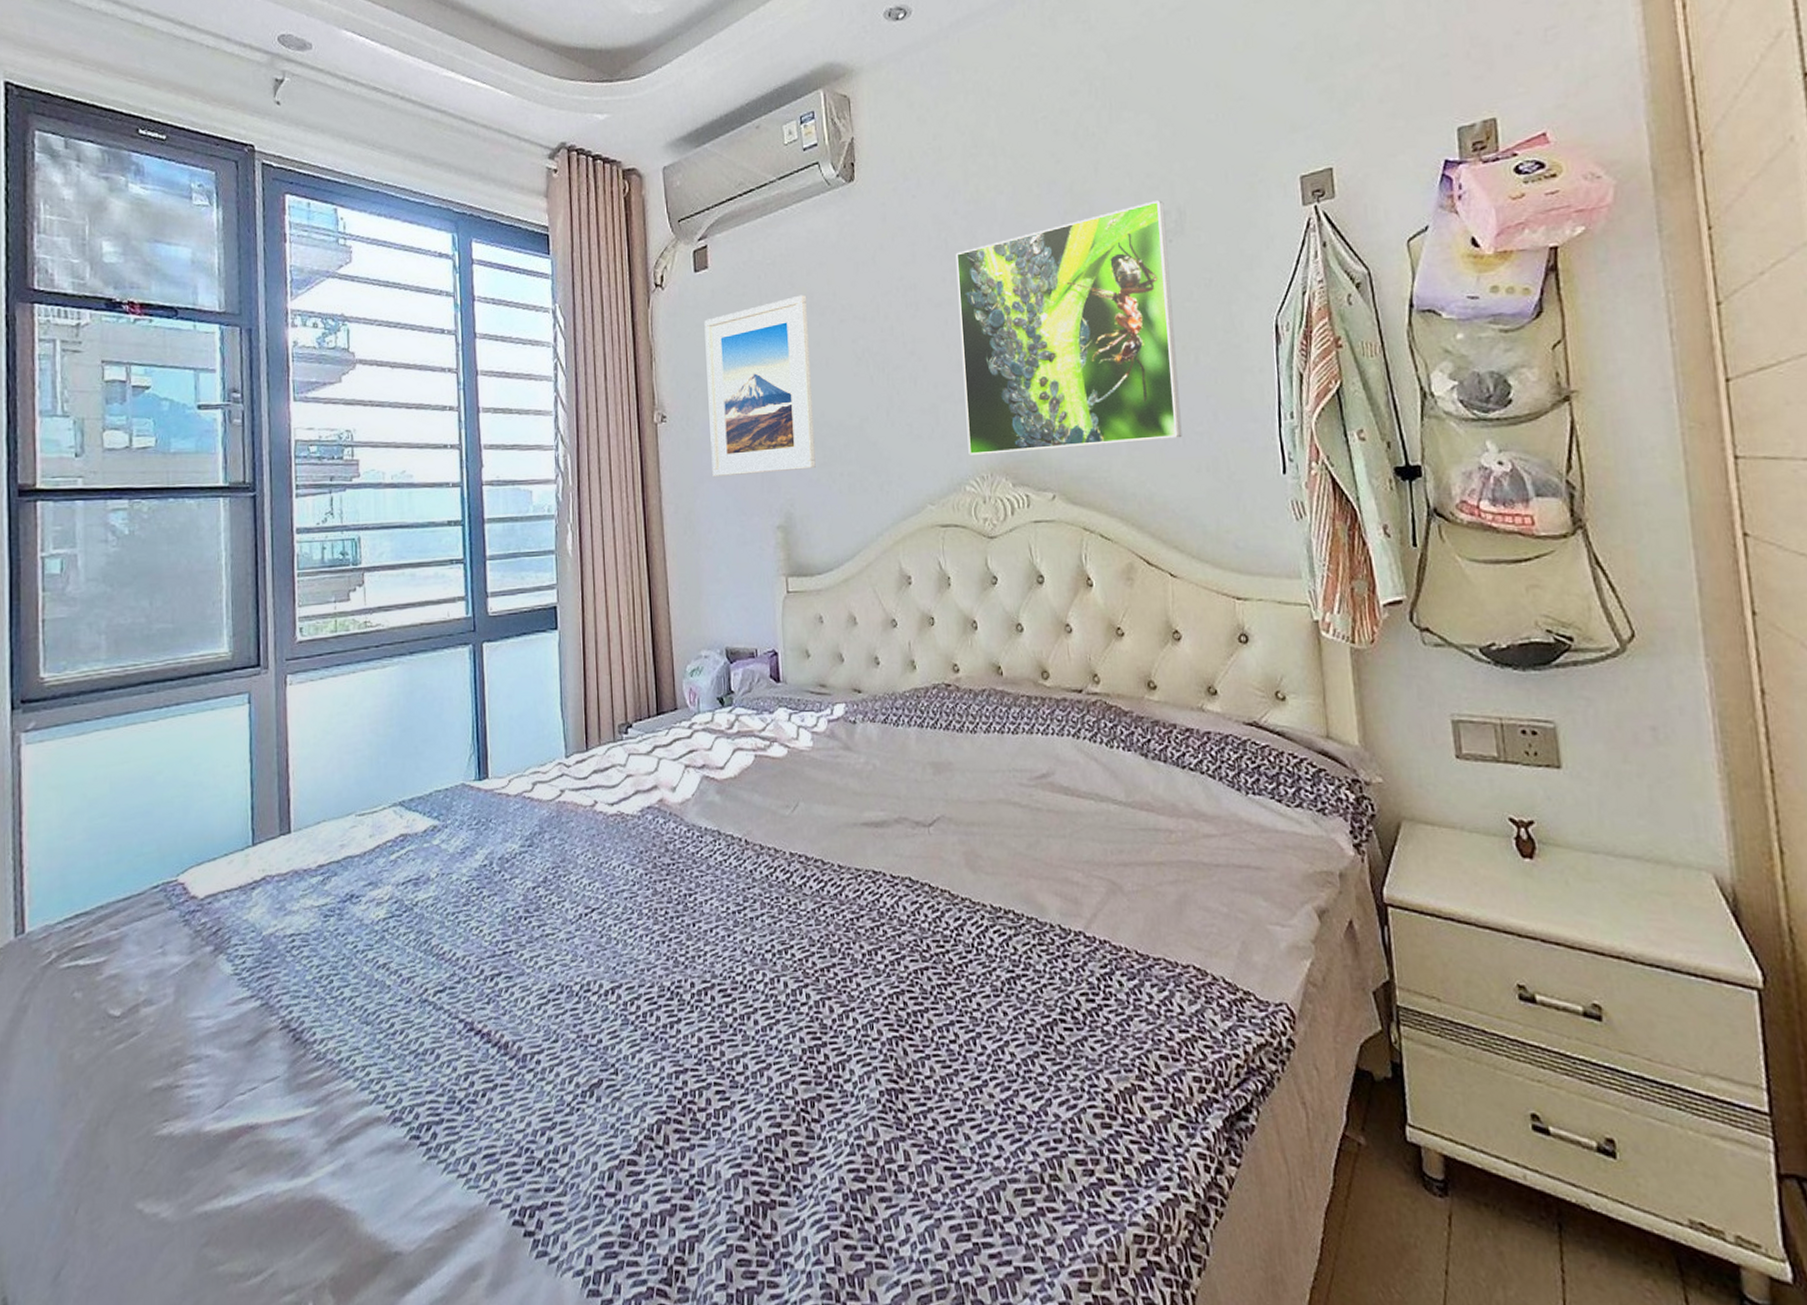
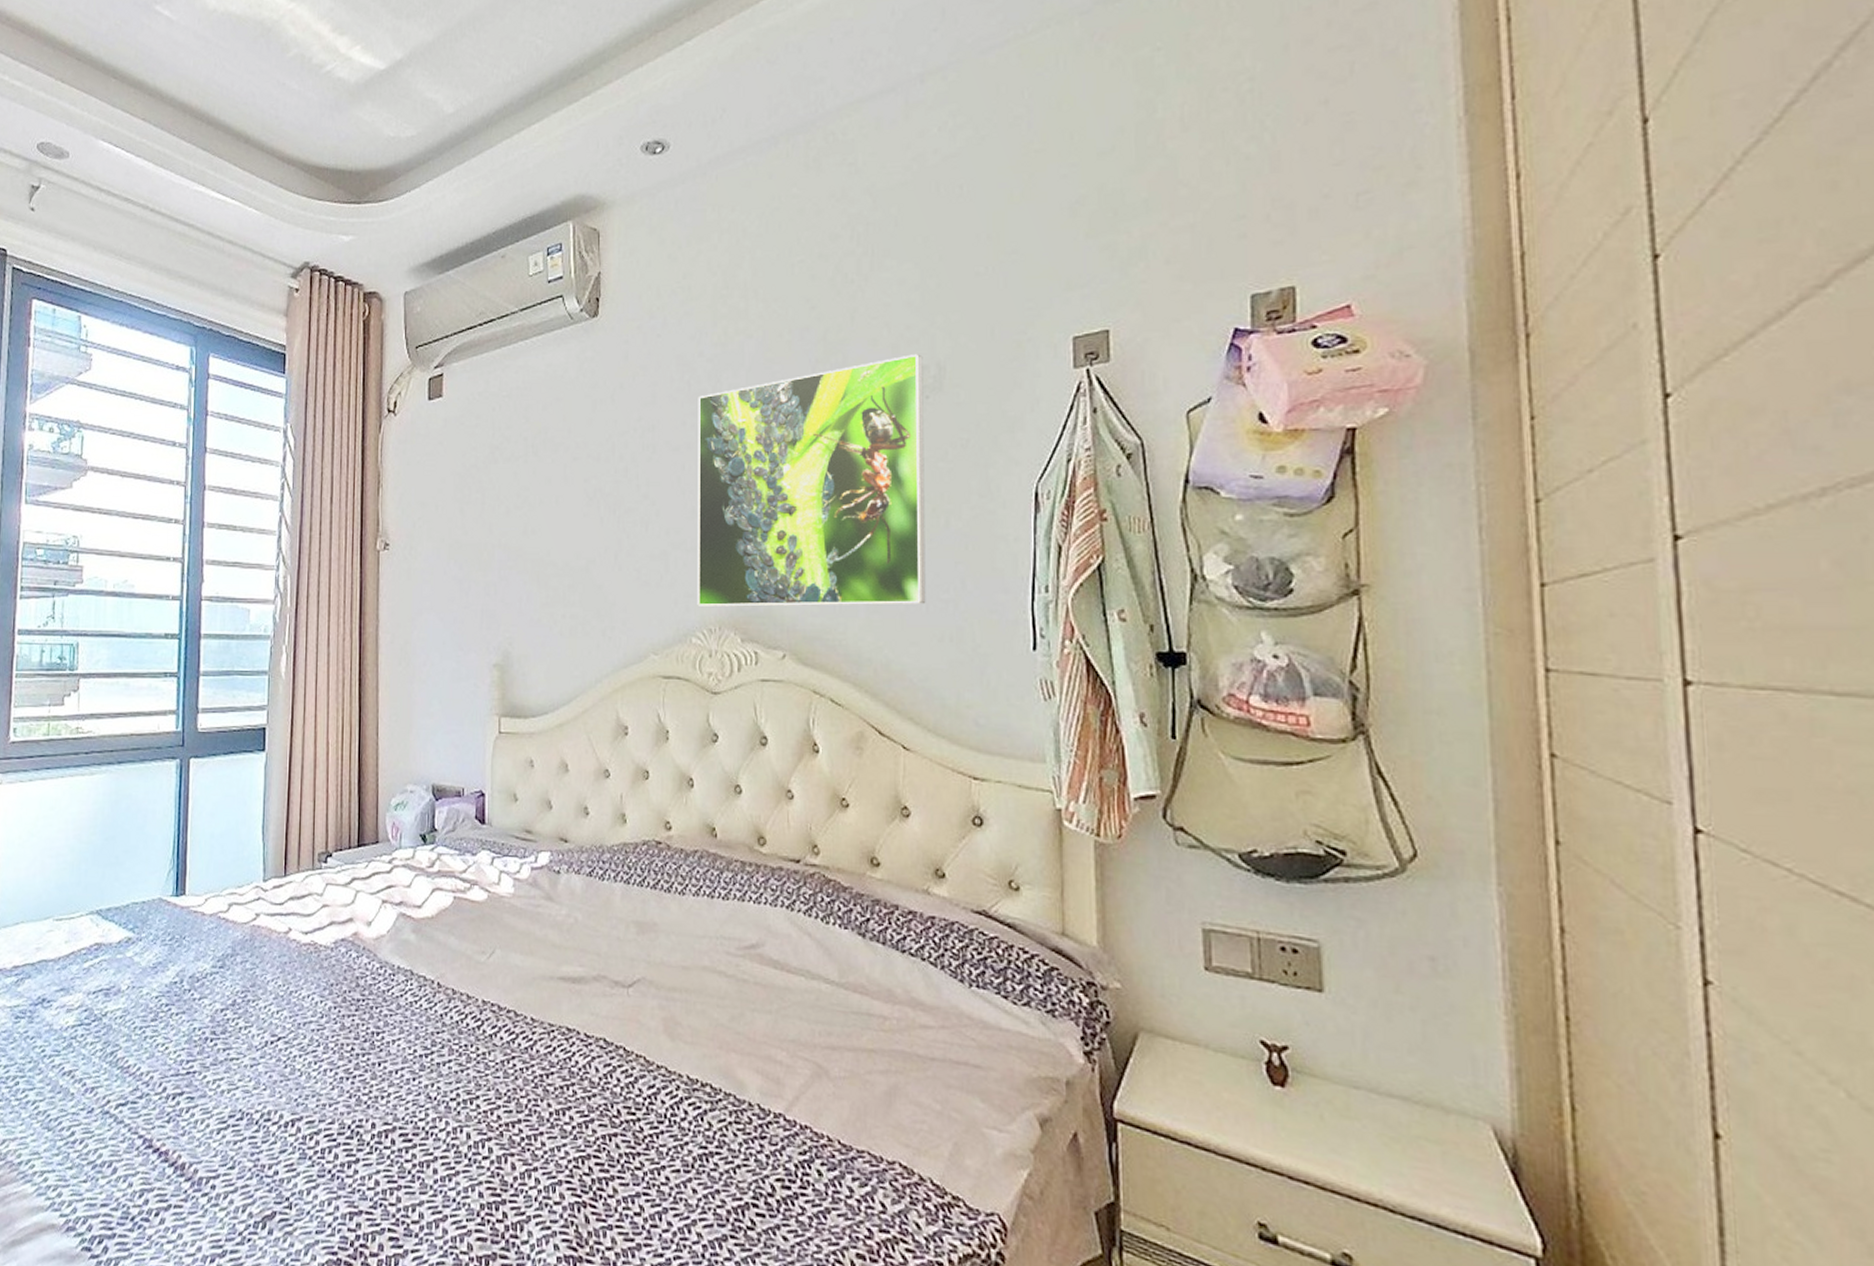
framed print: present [704,295,816,478] -> none [432,429,540,610]

